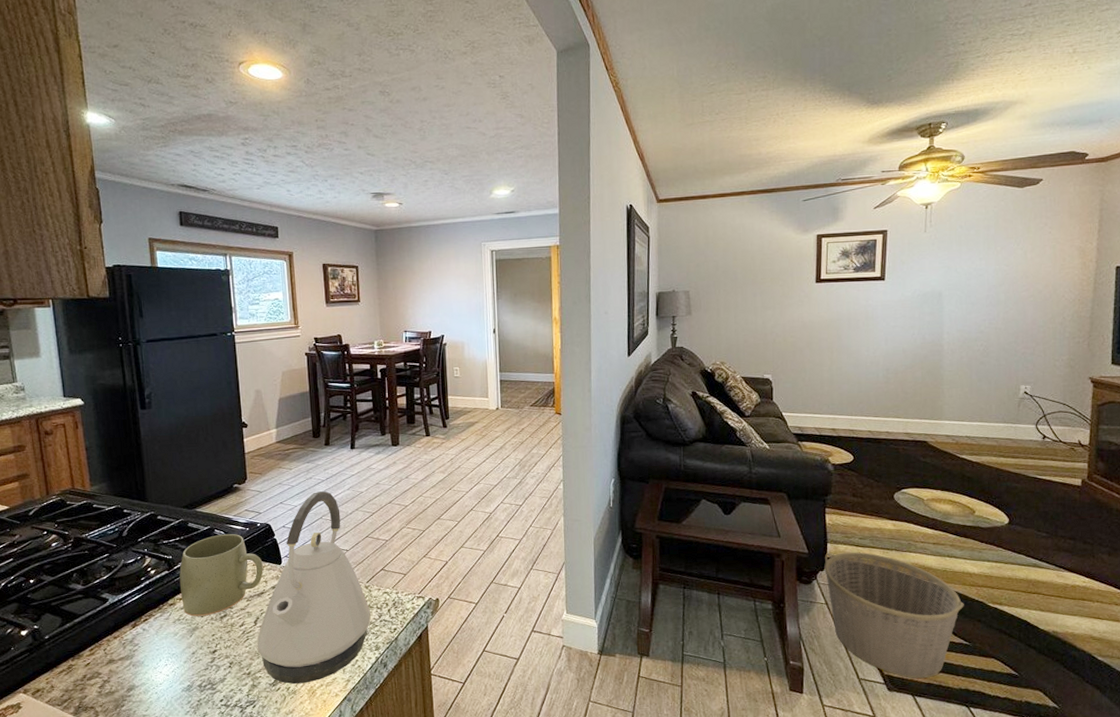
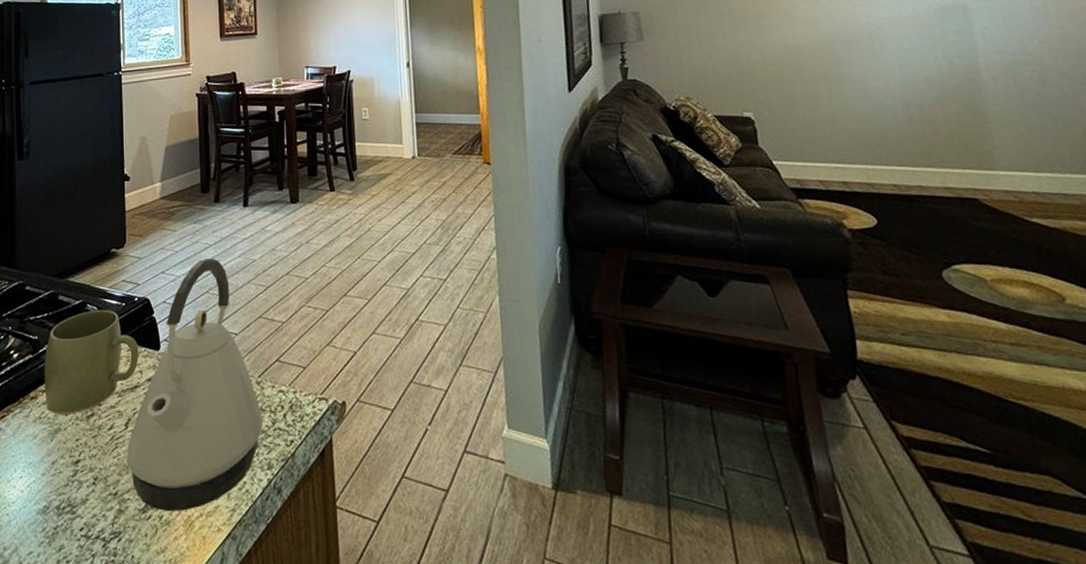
basket: present [824,552,964,678] -> none [853,353,1074,550]

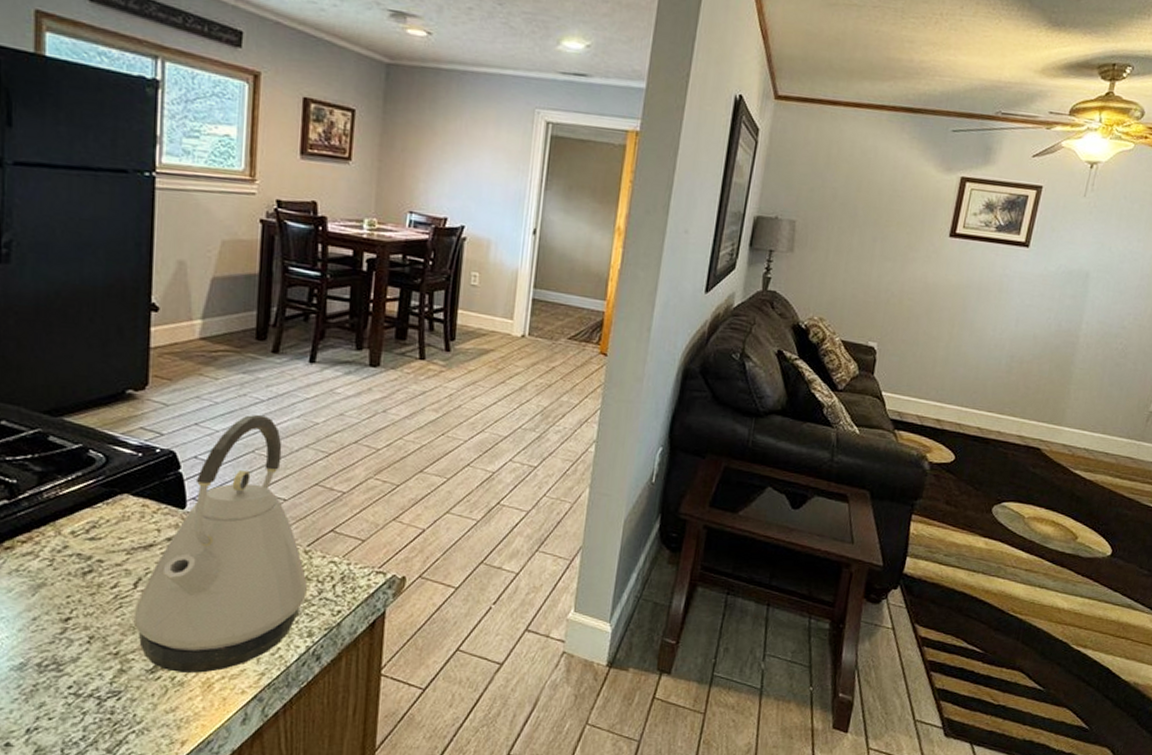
mug: present [44,309,139,415] -> none [24,457,157,569]

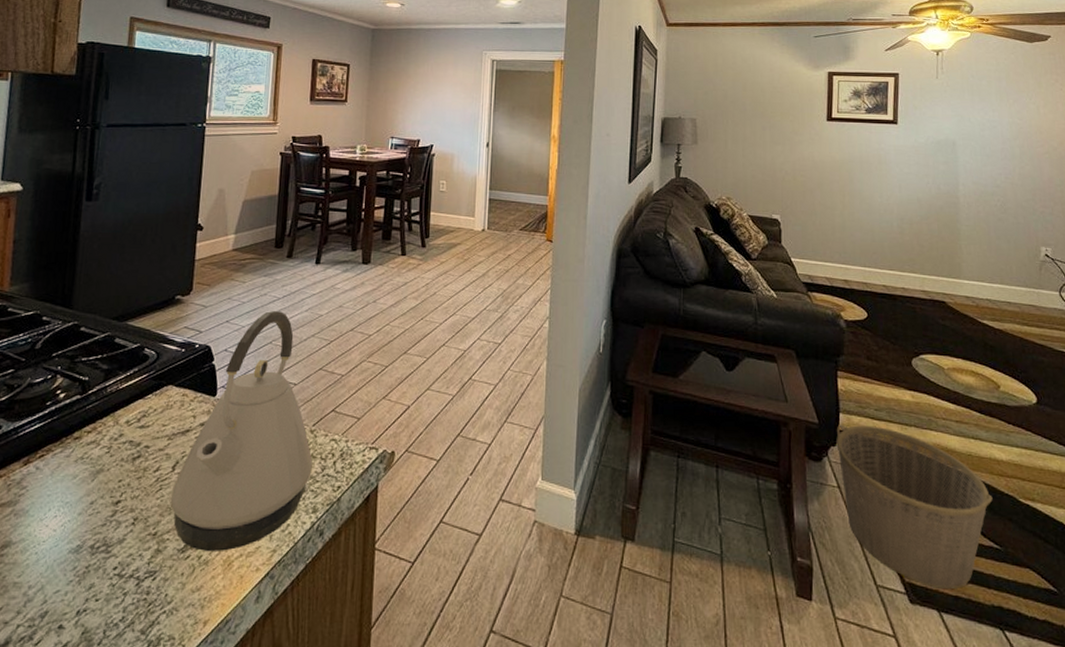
basket: none [897,568,1046,724] -> present [836,425,993,589]

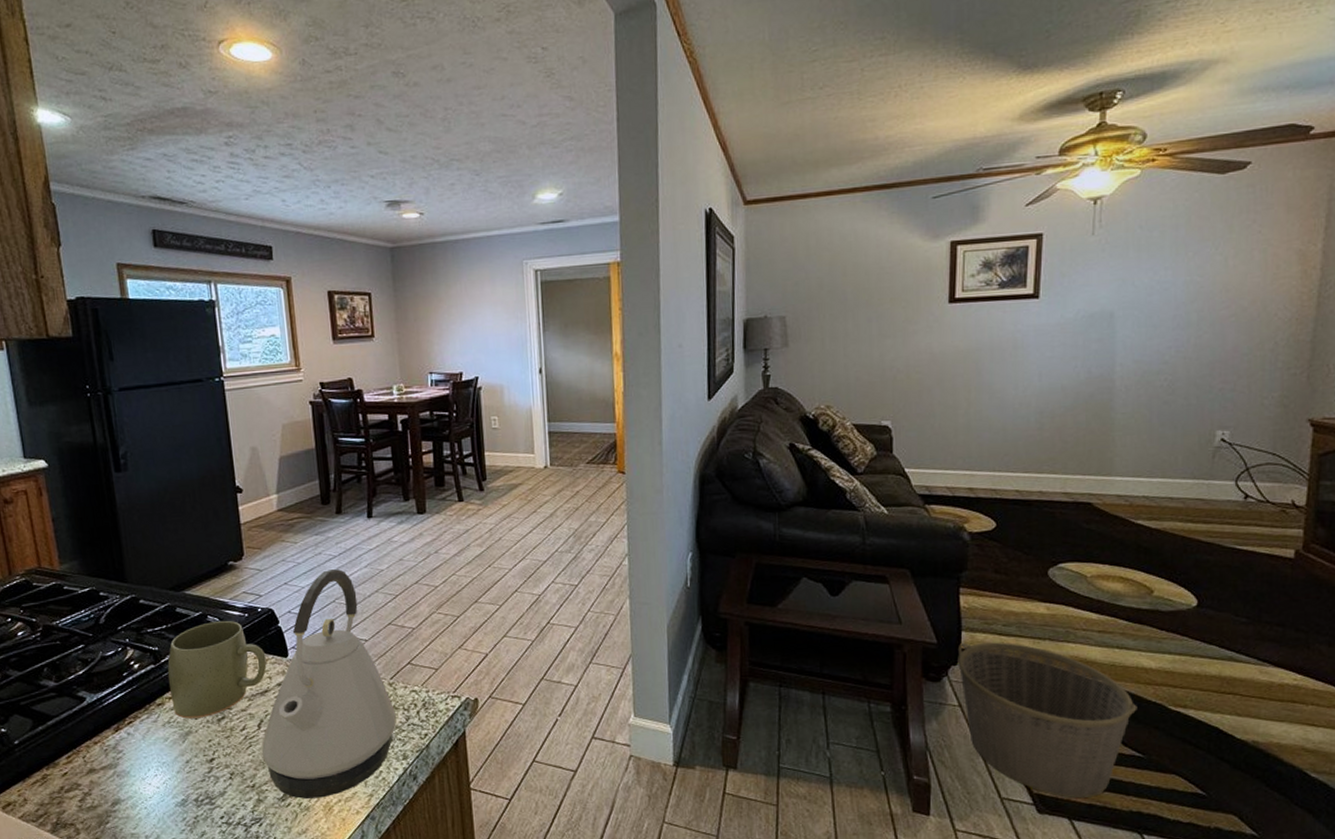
mug: none [89,354,195,456] -> present [167,620,267,719]

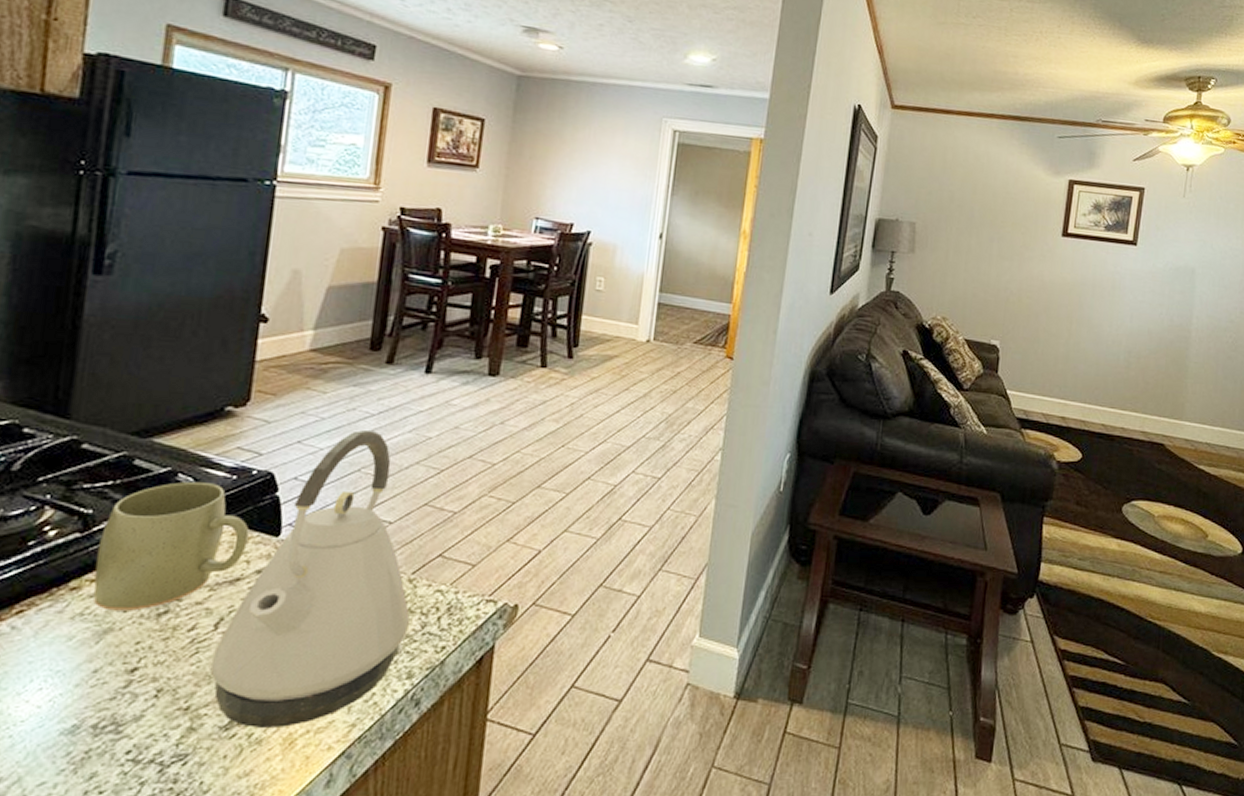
basket: present [957,642,1137,798] -> none [1034,575,1187,745]

